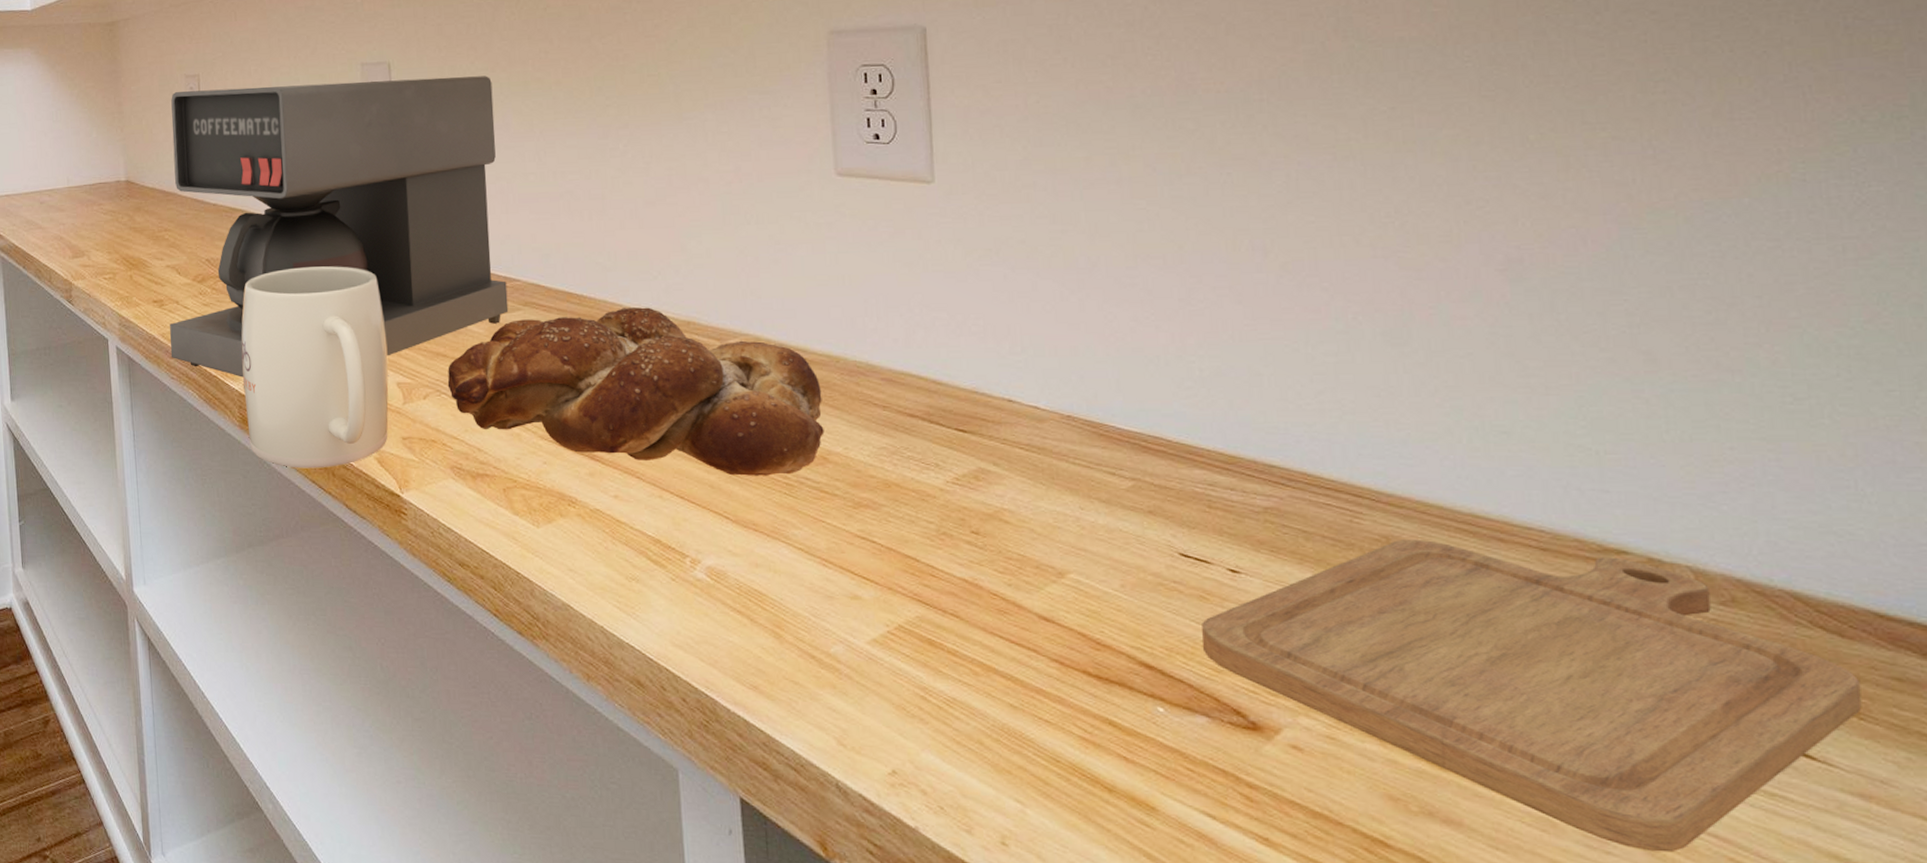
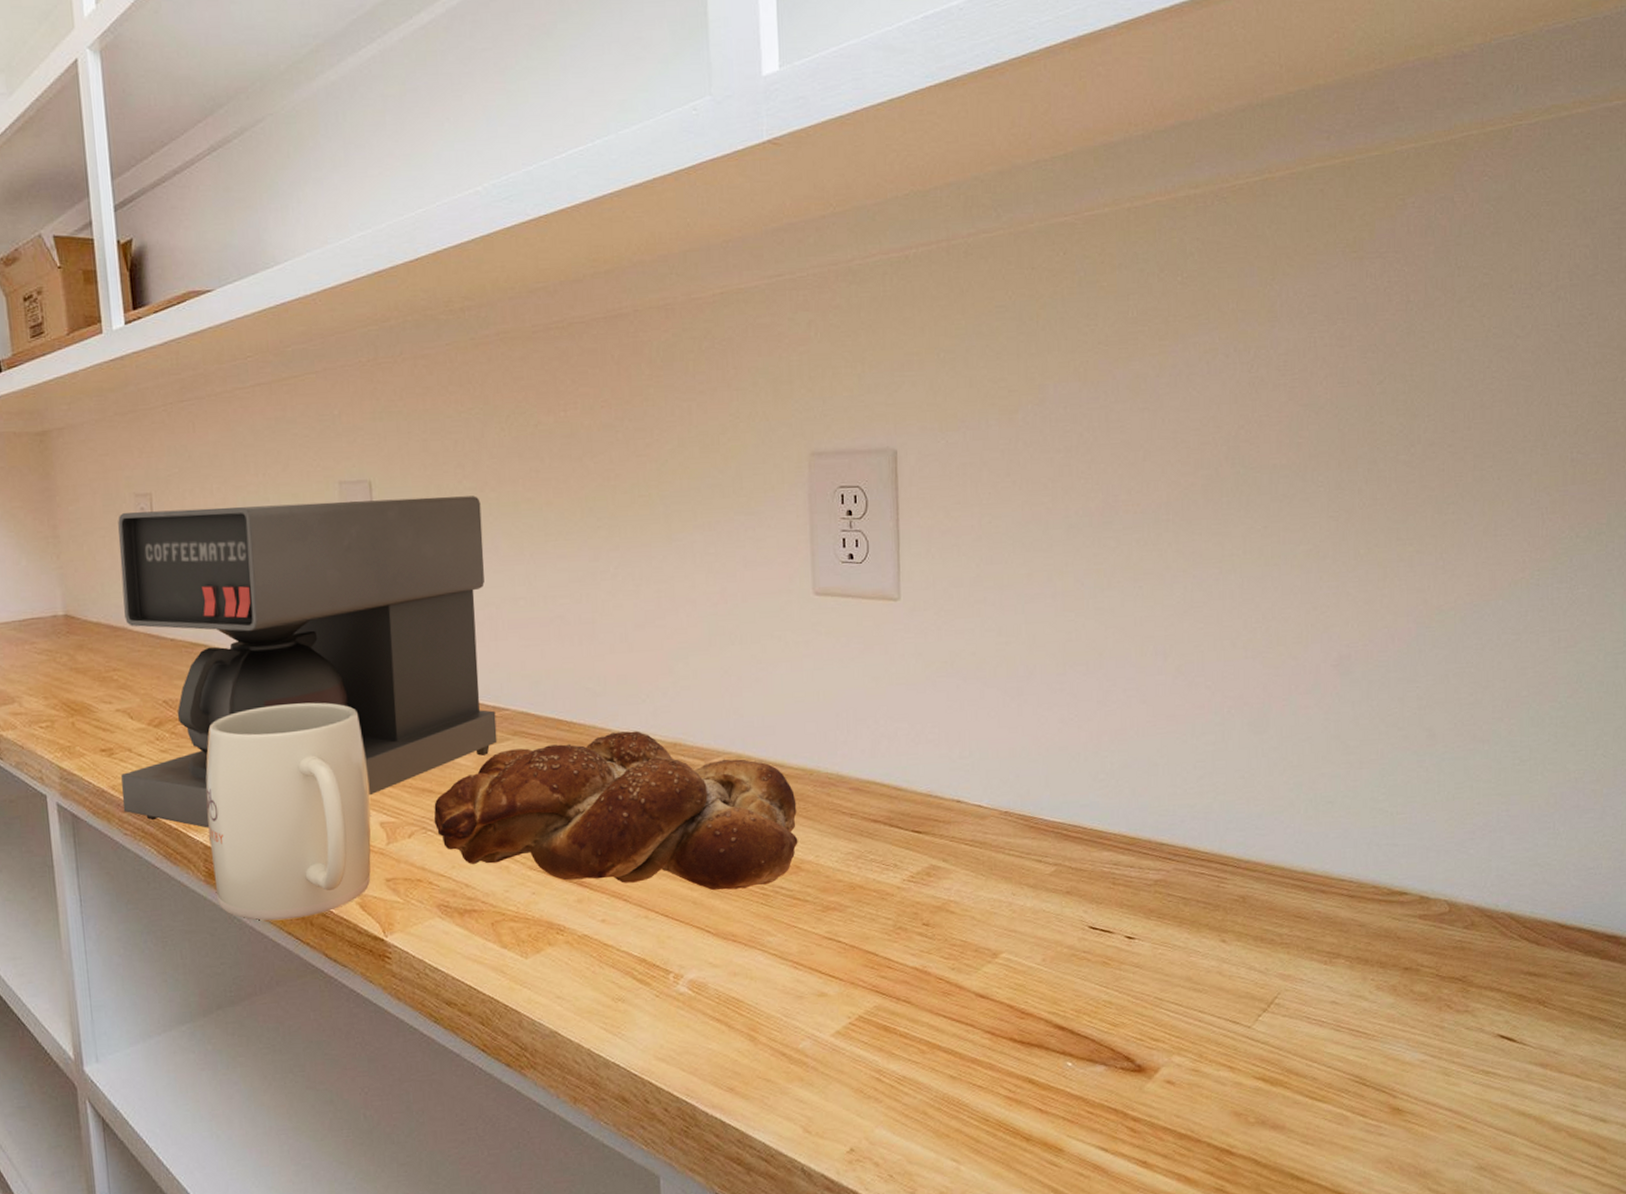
chopping board: present [1202,539,1862,853] -> none [1104,896,1547,1129]

